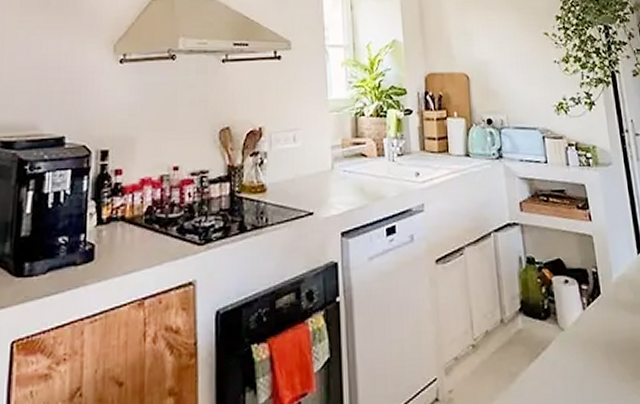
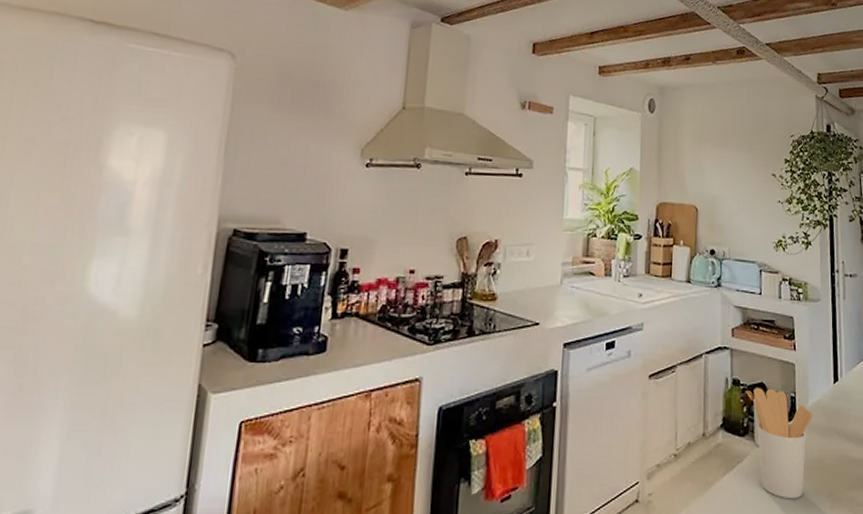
utensil holder: none [551,264,619,387] -> present [753,388,812,499]

